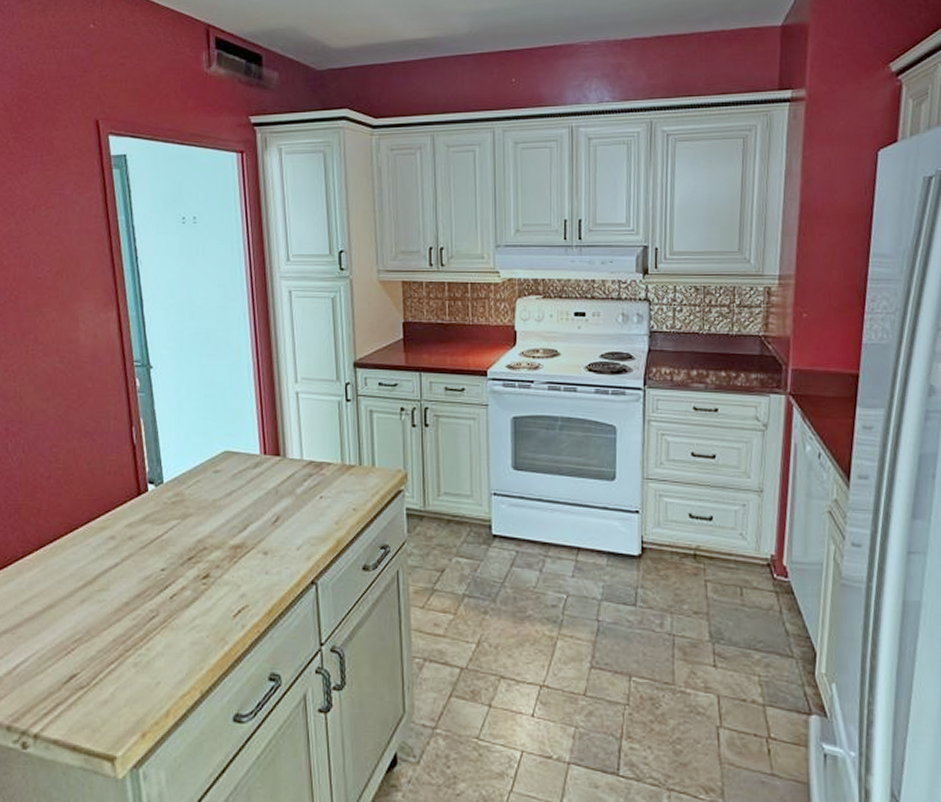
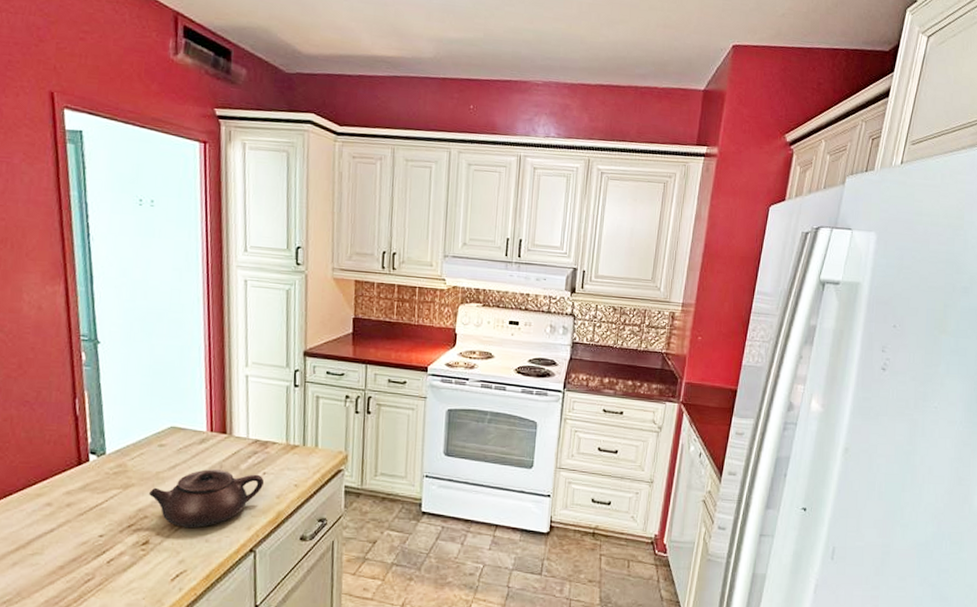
teapot: none [207,495,322,560] -> present [149,469,265,529]

